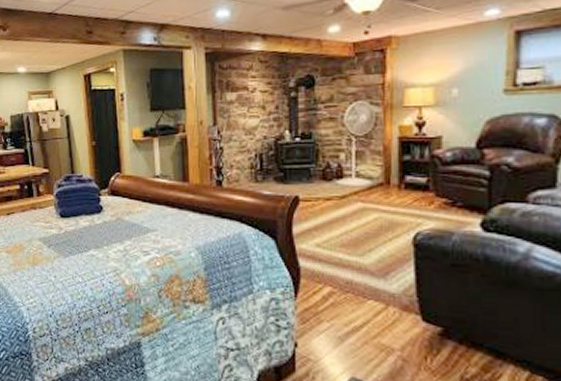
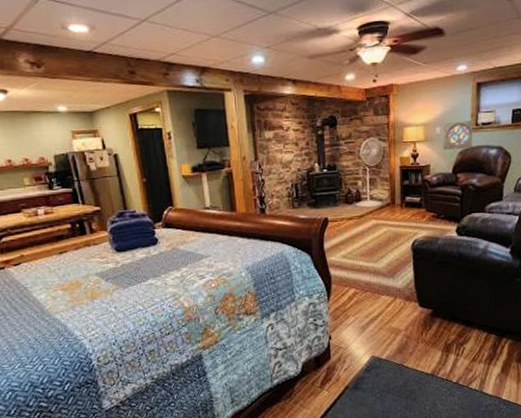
wall ornament: none [462,80,509,117] -> present [443,121,473,150]

